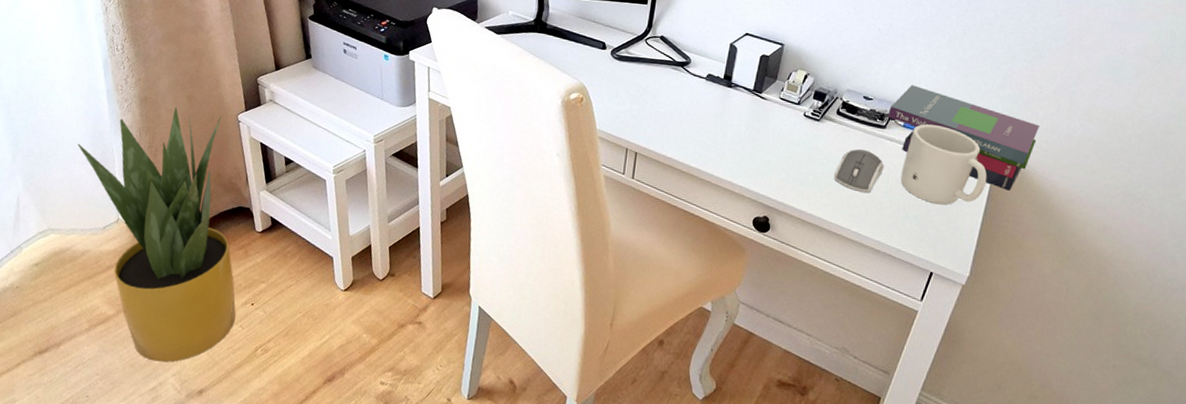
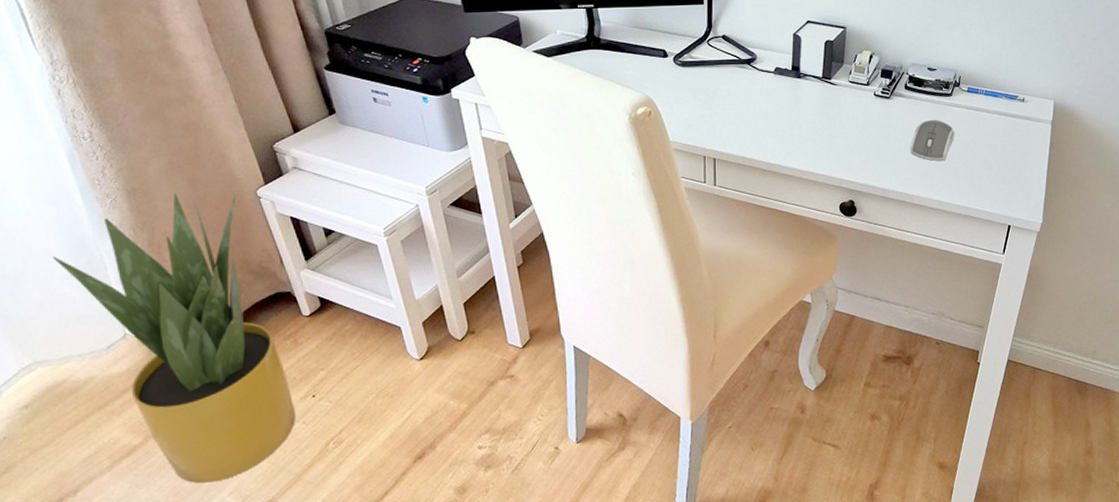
books: present [887,85,1039,191] -> none [952,50,1087,137]
mug: present [900,124,988,205] -> none [971,85,1048,161]

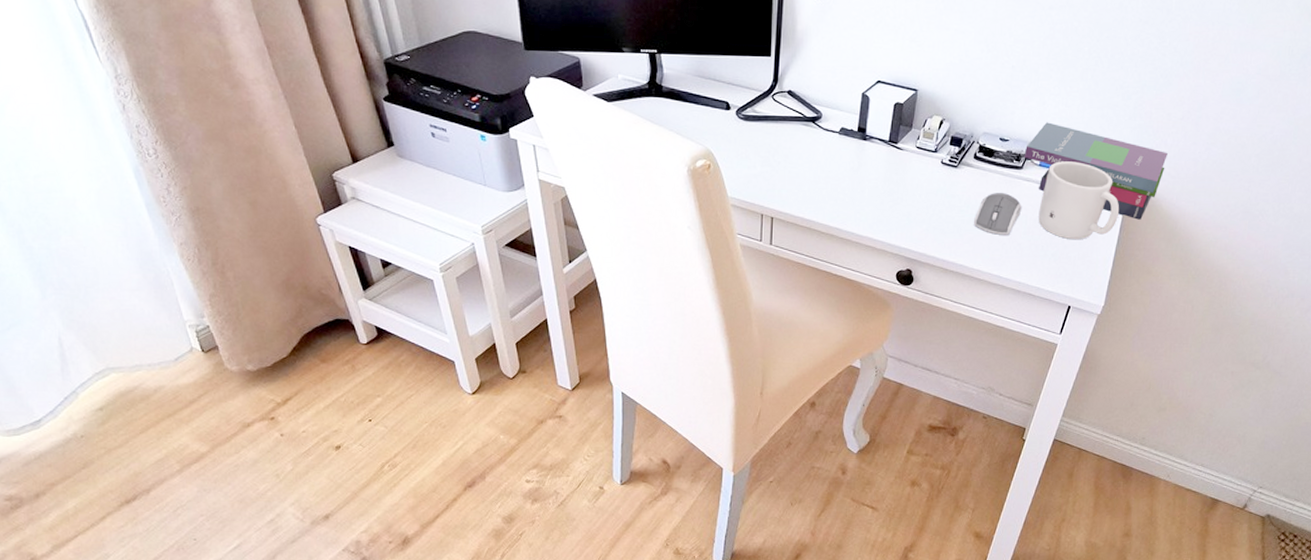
planter: present [52,193,296,484] -> none [121,215,354,493]
books: none [952,50,1087,137] -> present [1024,122,1168,220]
mug: none [971,85,1048,161] -> present [1038,161,1120,240]

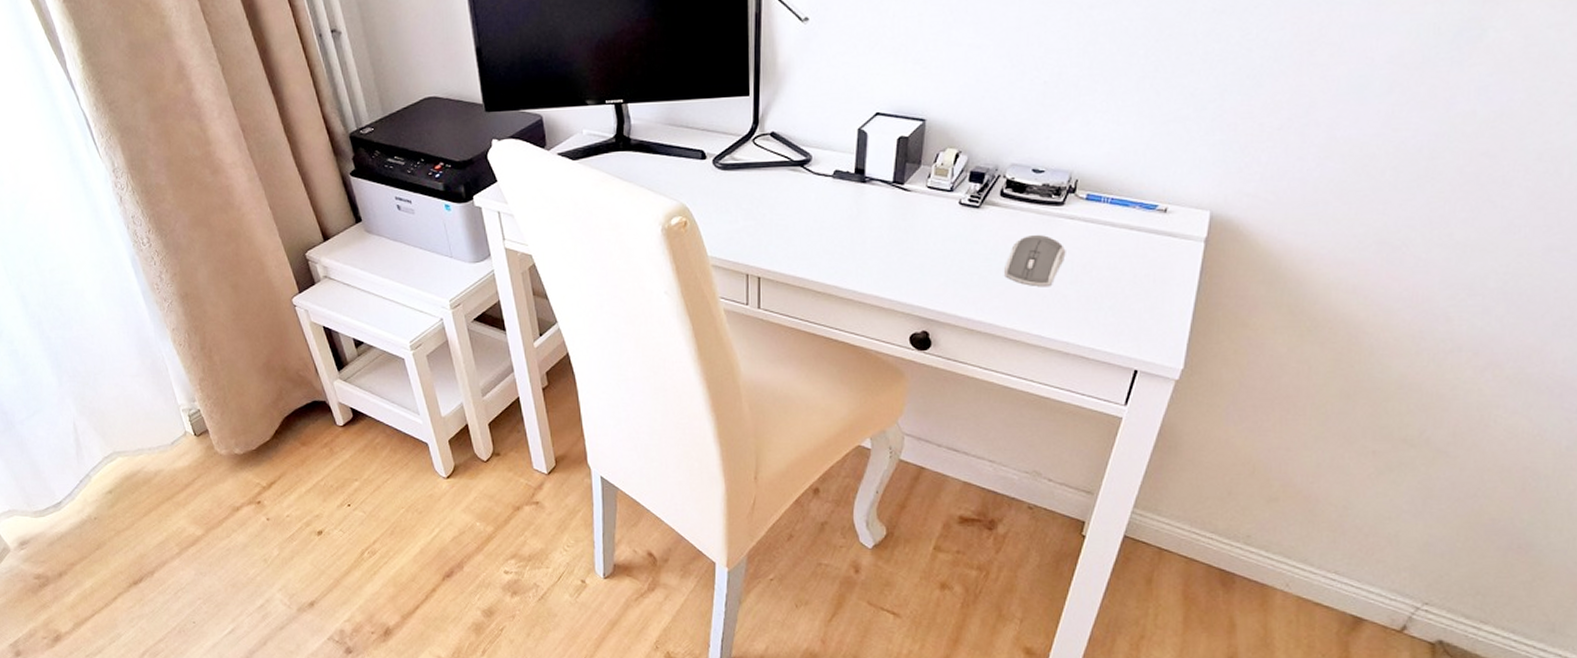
books: present [1024,122,1168,220] -> none [1065,146,1262,260]
mug: present [1038,161,1120,240] -> none [1088,192,1199,289]

